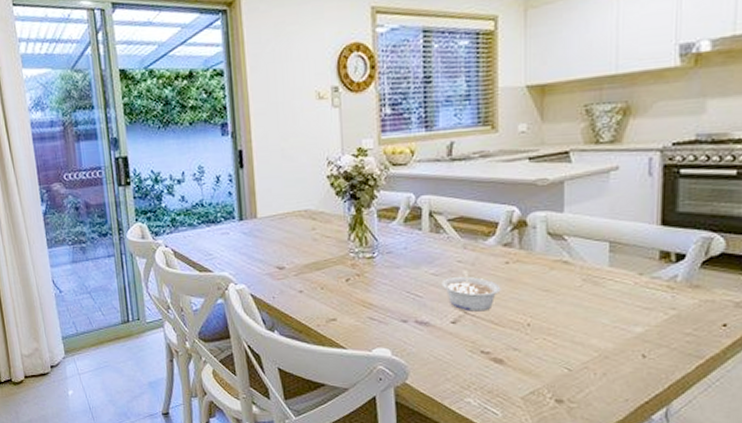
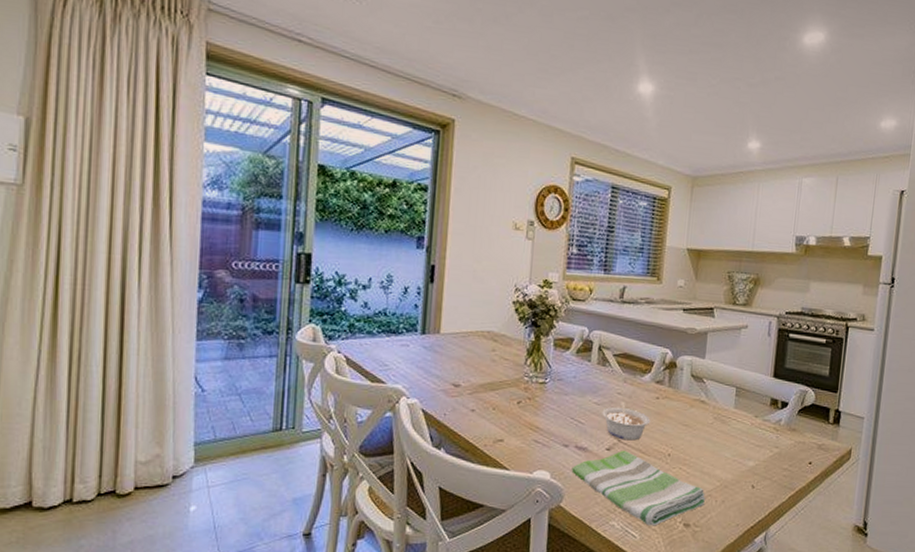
dish towel: none [414,322,581,403] -> present [571,450,706,526]

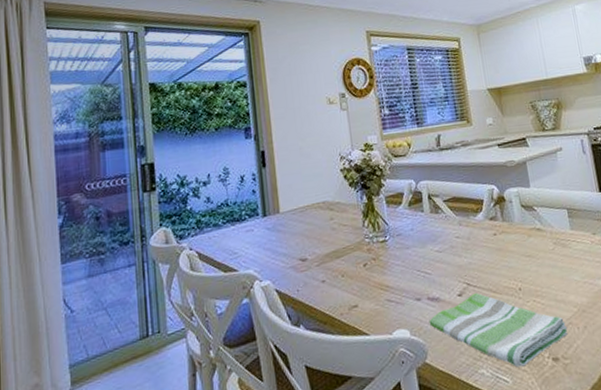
legume: present [602,401,651,441] -> none [445,244,494,283]

